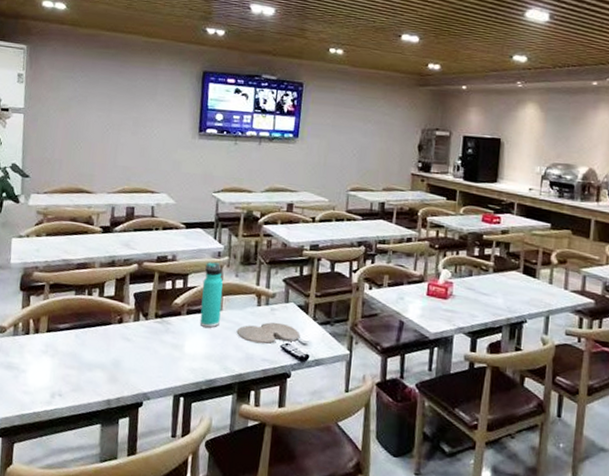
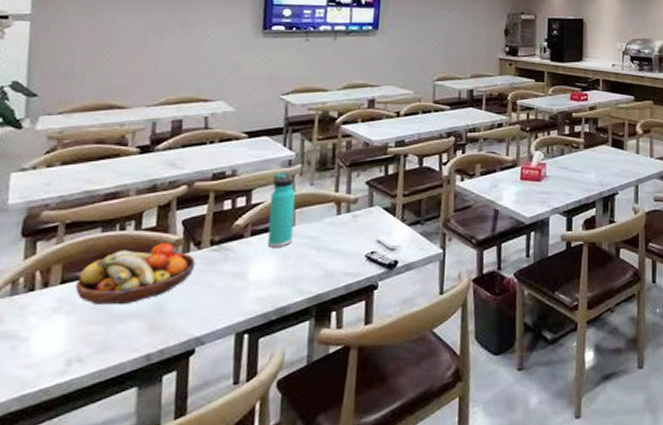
fruit bowl: none [57,310,144,357] -> present [75,243,196,305]
paint palette: present [236,322,301,345] -> none [312,230,388,257]

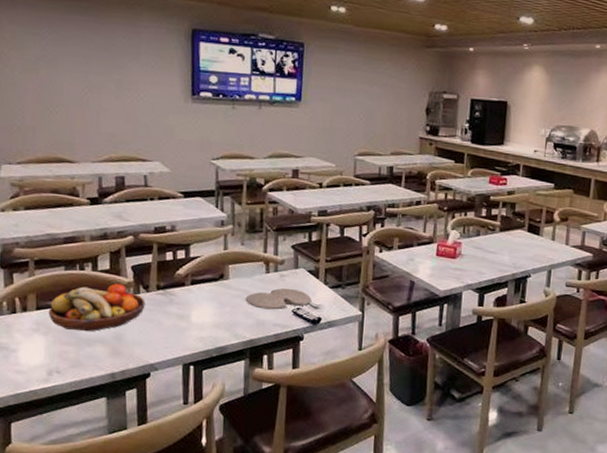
thermos bottle: present [267,173,296,247] -> none [205,231,229,297]
paint palette: none [312,230,388,257] -> present [245,288,312,310]

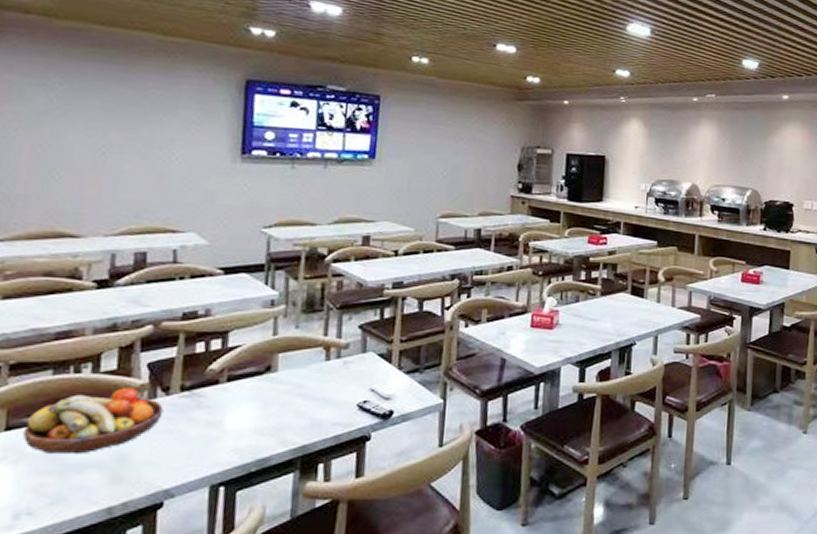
paint palette: present [245,288,312,310] -> none [297,377,382,406]

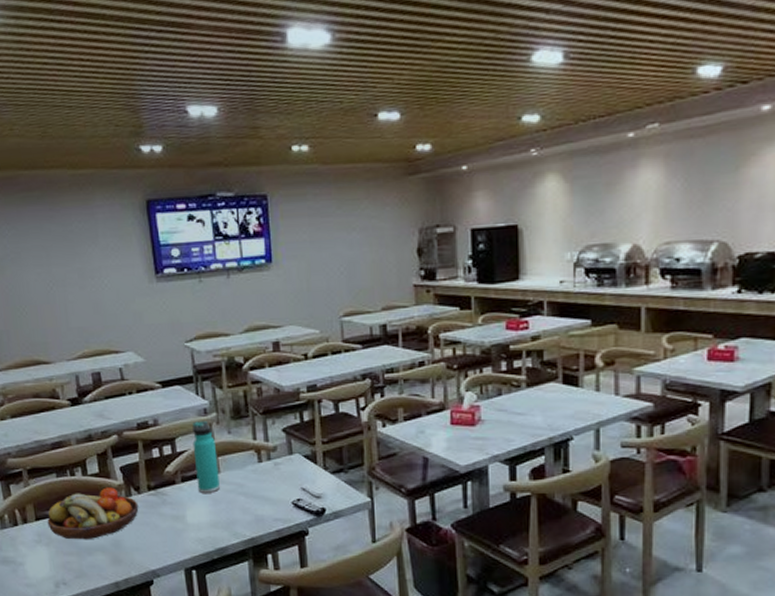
thermos bottle: none [246,313,279,394] -> present [192,421,220,493]

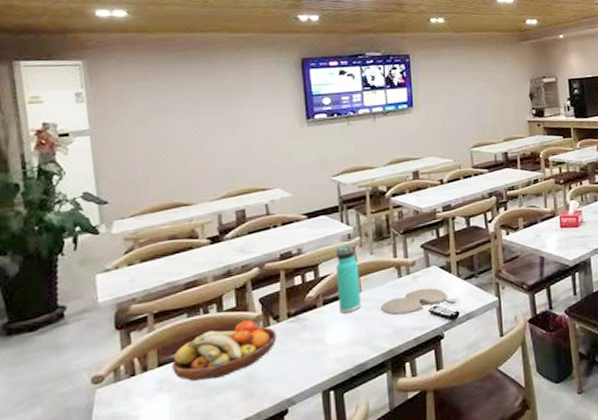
paint palette: none [240,477,312,503] -> present [380,288,447,316]

